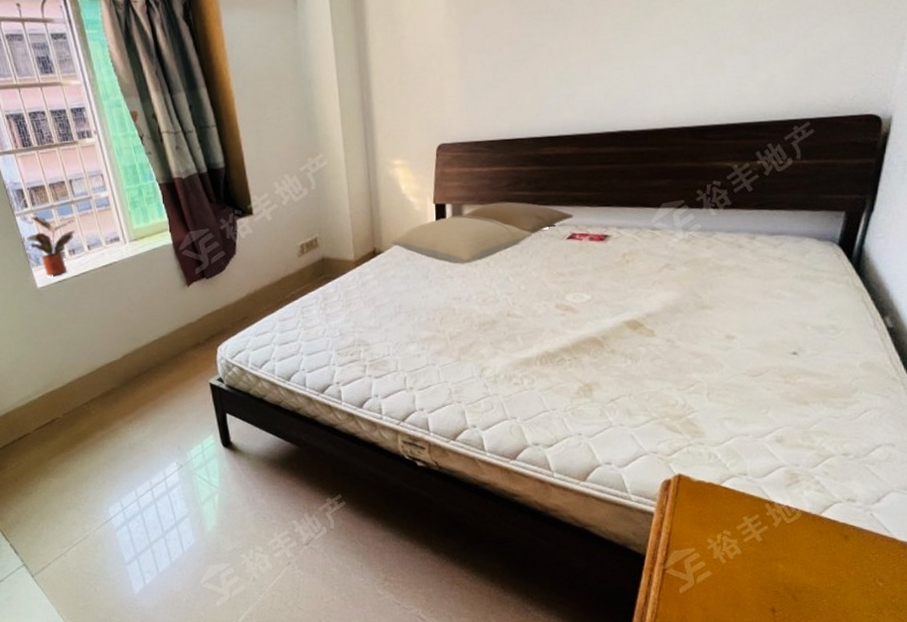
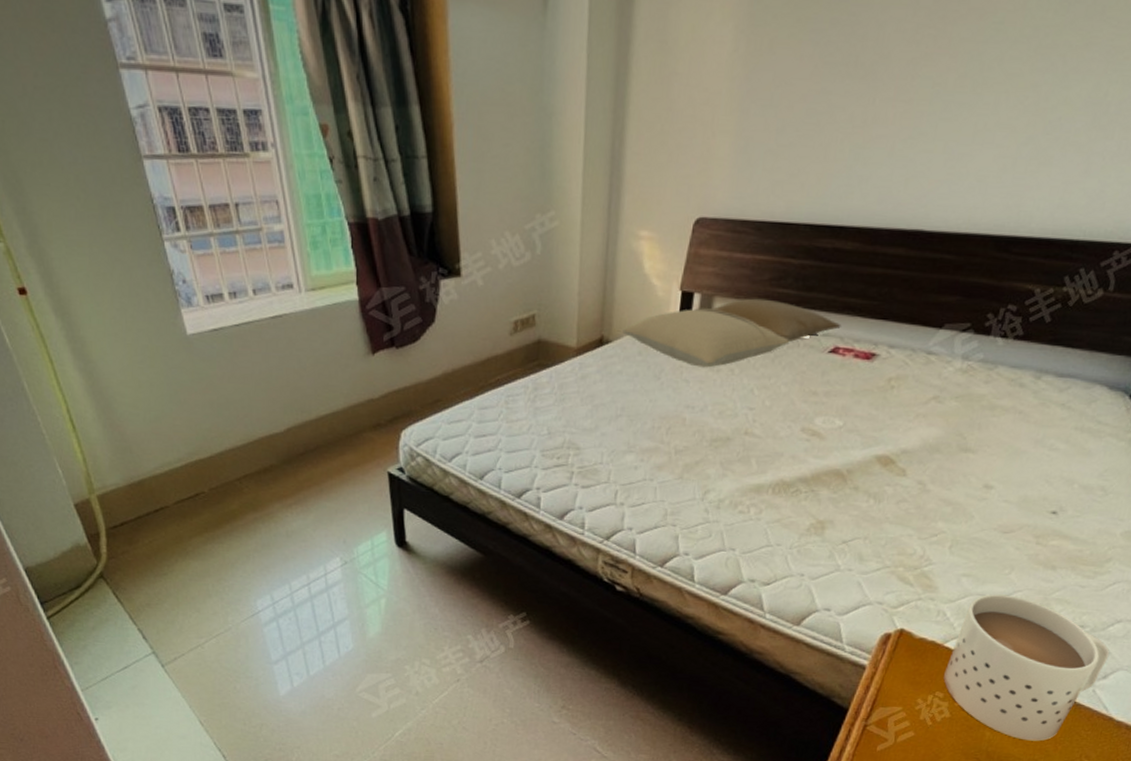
potted plant: present [26,216,75,277] -> none [177,243,238,323]
mug: none [726,432,878,569] -> present [943,594,1110,742]

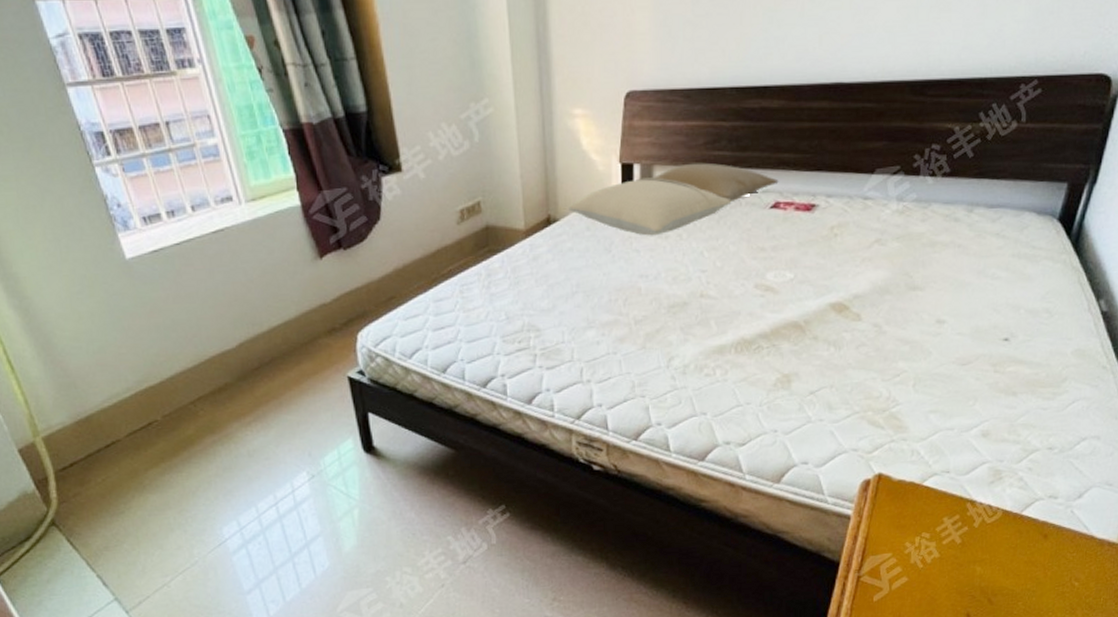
mug: present [943,594,1110,742] -> none [926,426,1081,571]

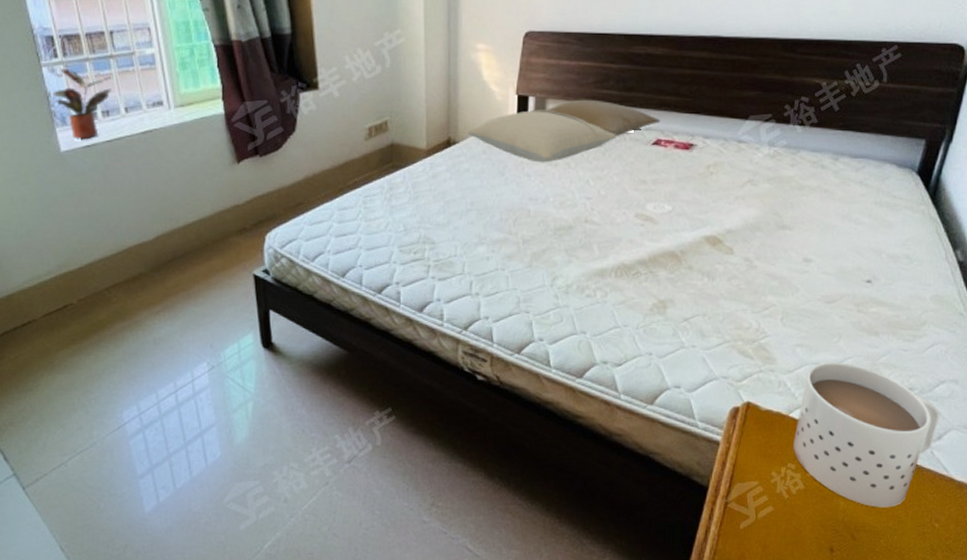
potted plant: none [110,167,175,245] -> present [53,68,112,140]
mug: none [926,426,1081,571] -> present [792,362,940,508]

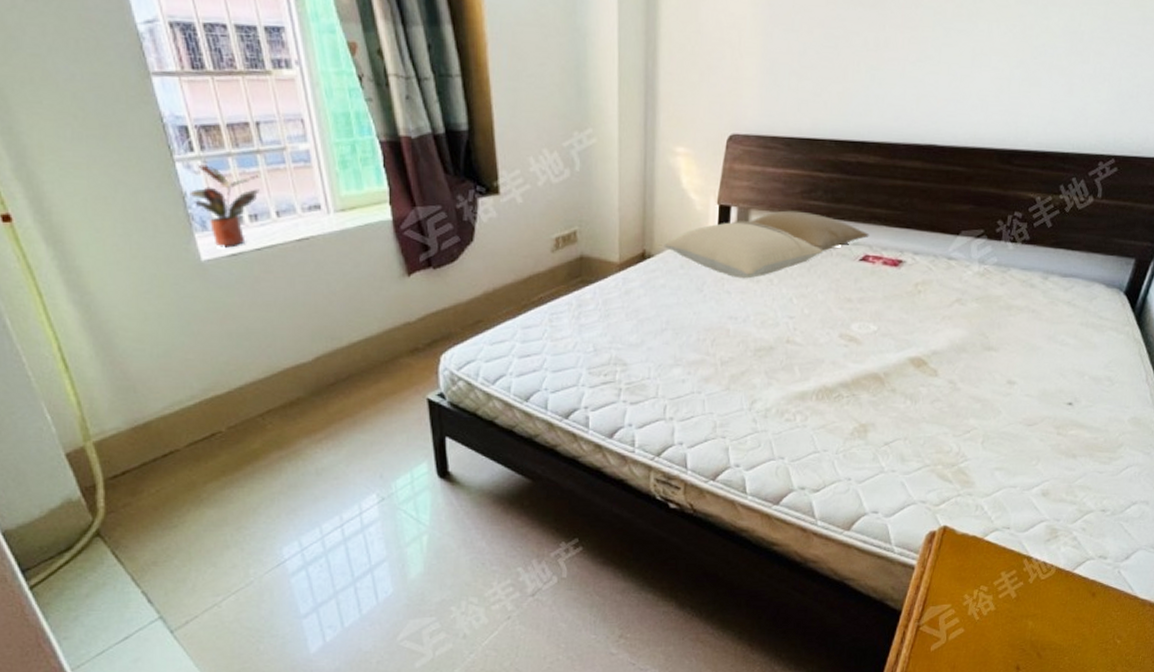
mug: present [792,362,940,508] -> none [986,485,1130,627]

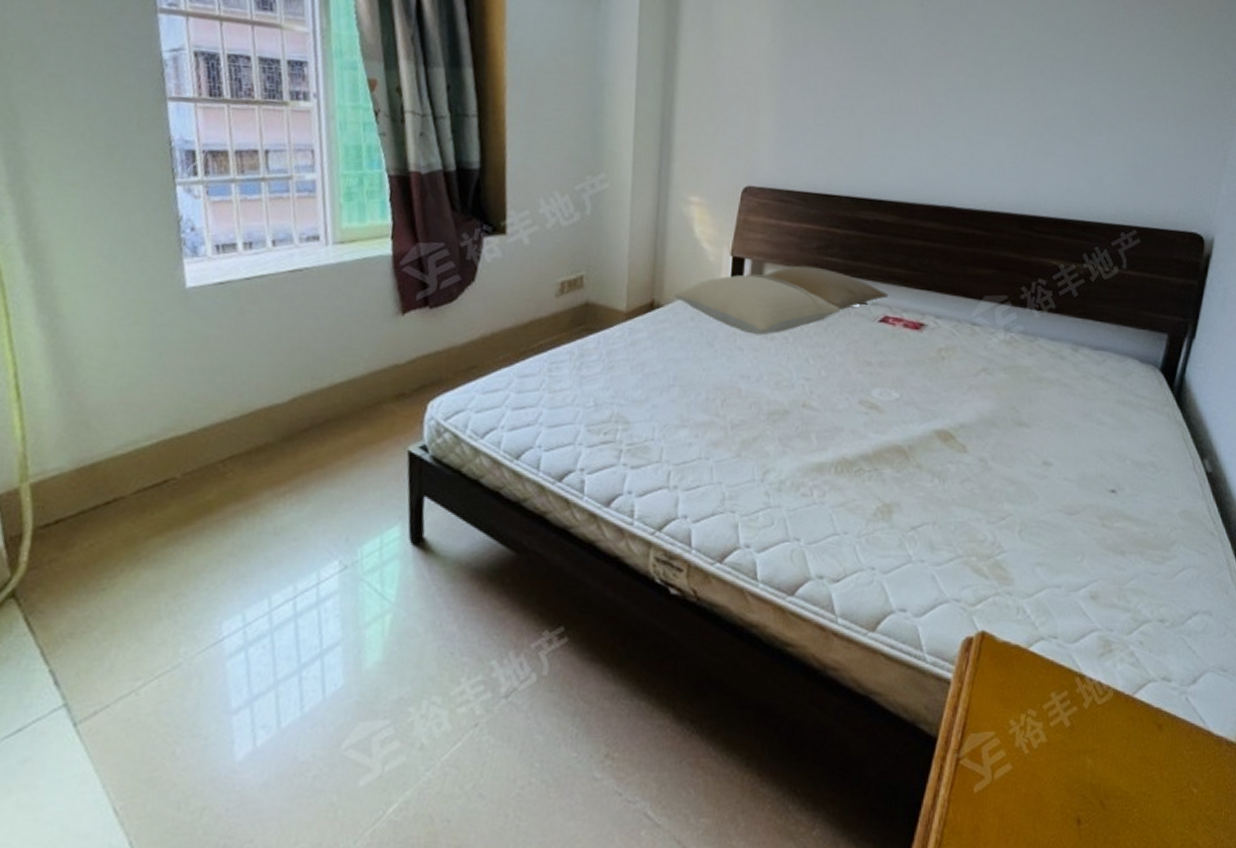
potted plant: present [190,164,260,248] -> none [185,189,261,276]

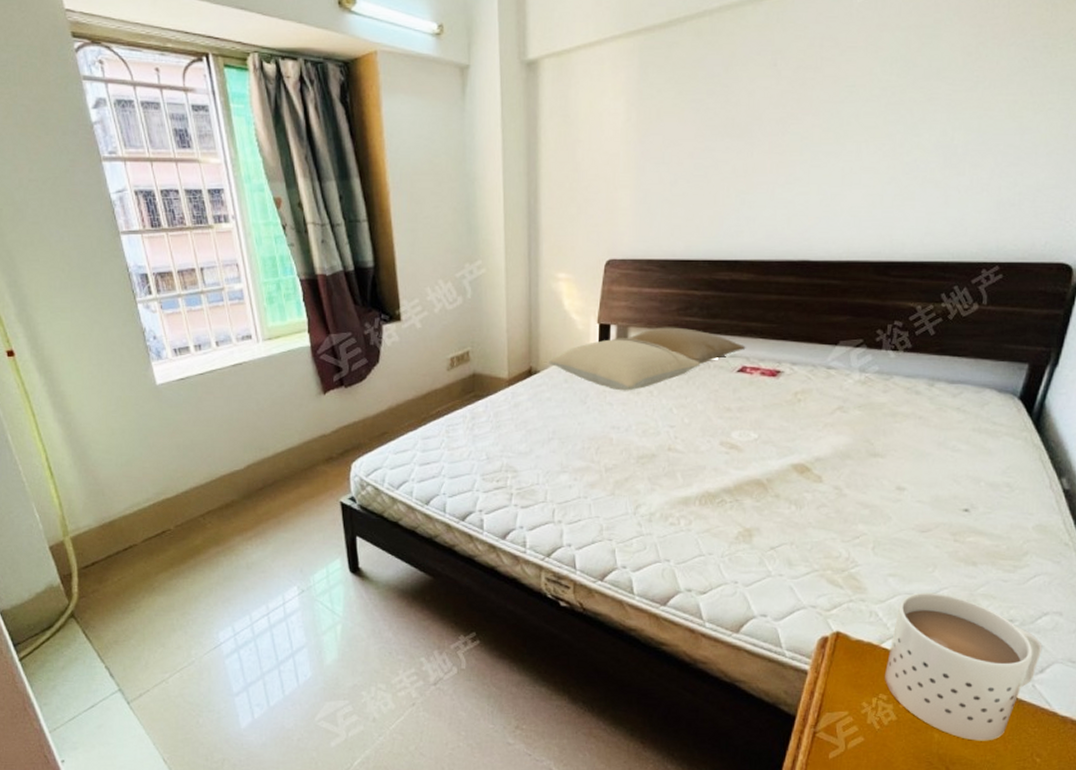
mug: none [1033,585,1194,768] -> present [884,592,1043,741]

